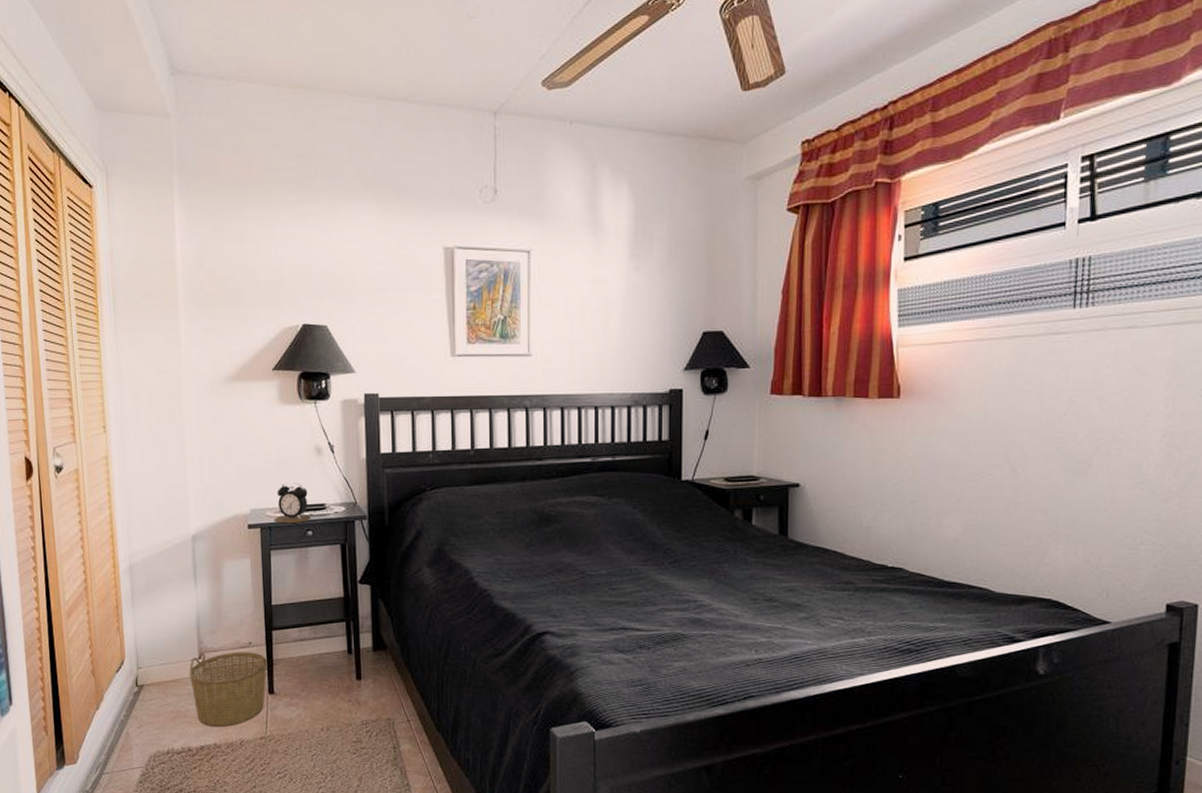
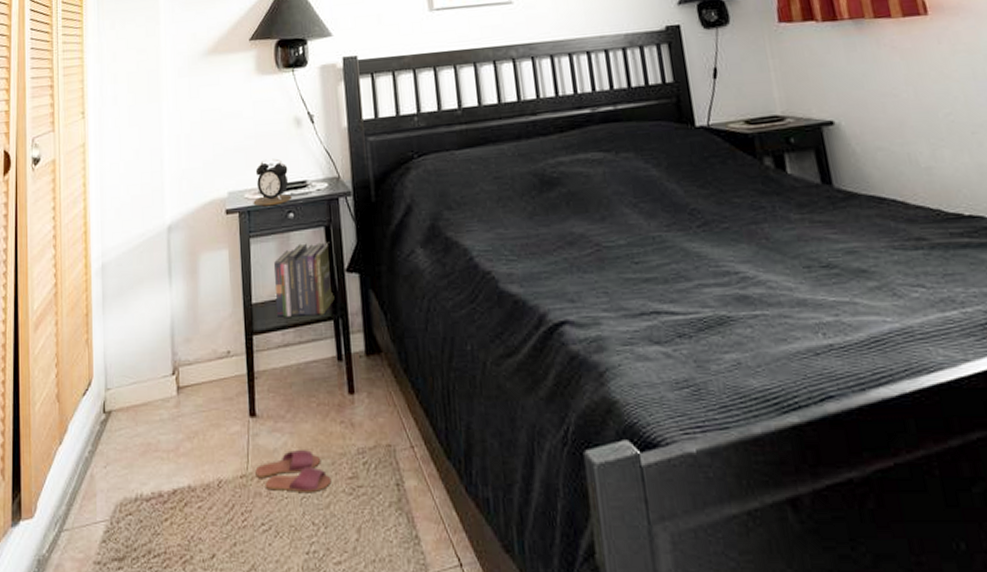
basket: present [189,652,267,727] -> none [161,363,248,463]
slippers: none [273,720,339,751] -> present [255,450,332,492]
books: none [293,557,347,617] -> present [274,242,335,317]

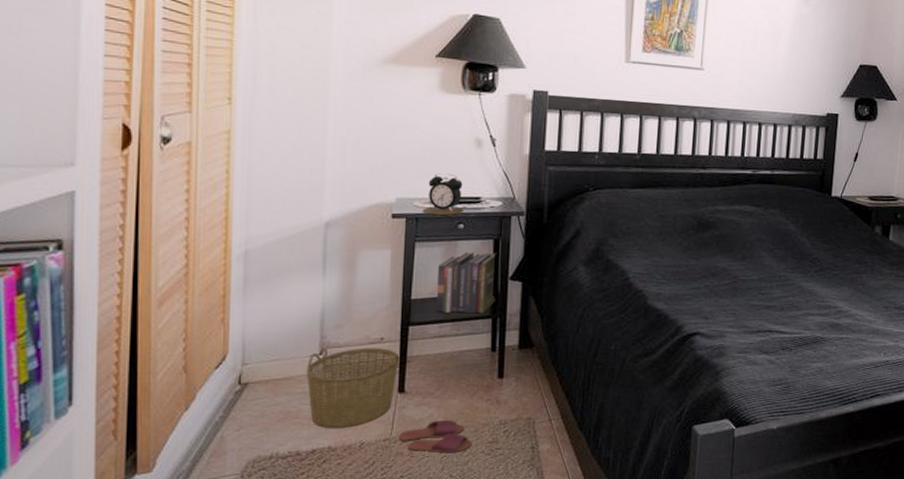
basket: none [161,363,248,463] -> present [305,348,400,428]

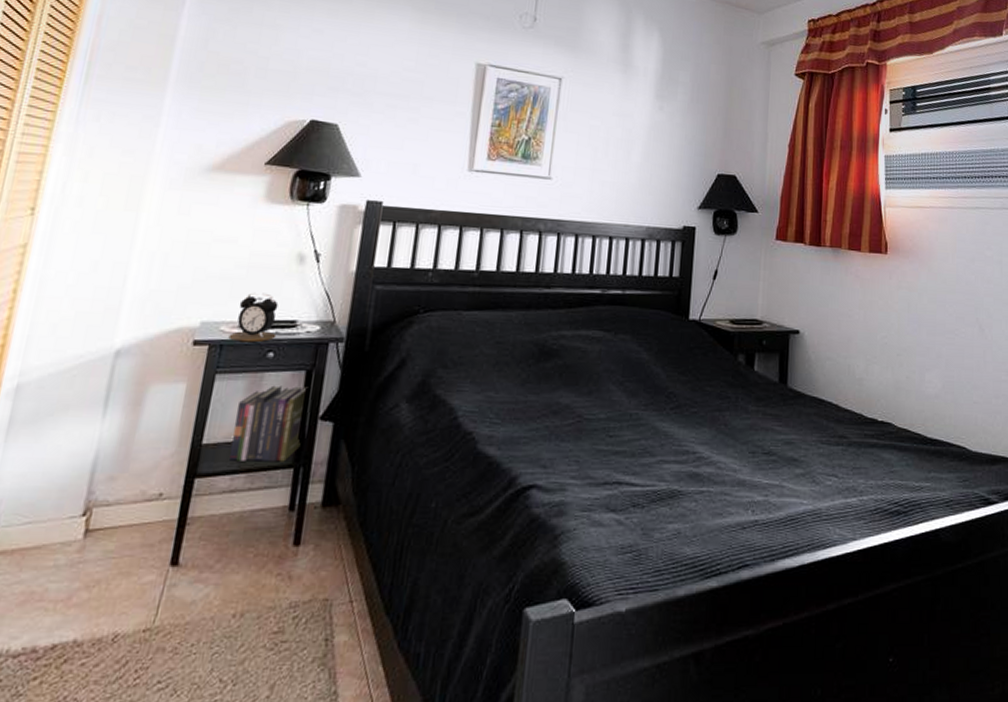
basket: present [305,348,400,428] -> none [58,506,179,614]
slippers: present [399,420,472,452] -> none [162,603,253,647]

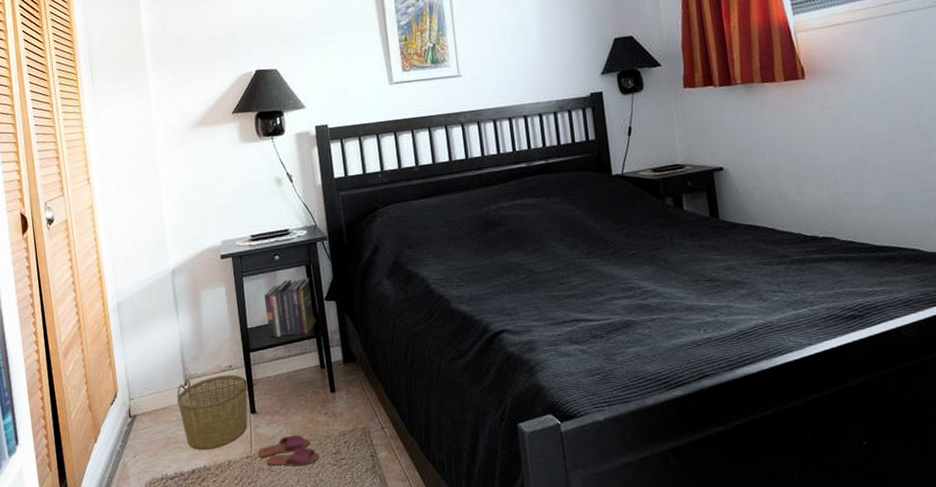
basket: none [58,506,179,614] -> present [176,374,248,450]
slippers: none [162,603,253,647] -> present [258,435,320,466]
alarm clock: present [228,292,279,343] -> none [243,212,277,252]

